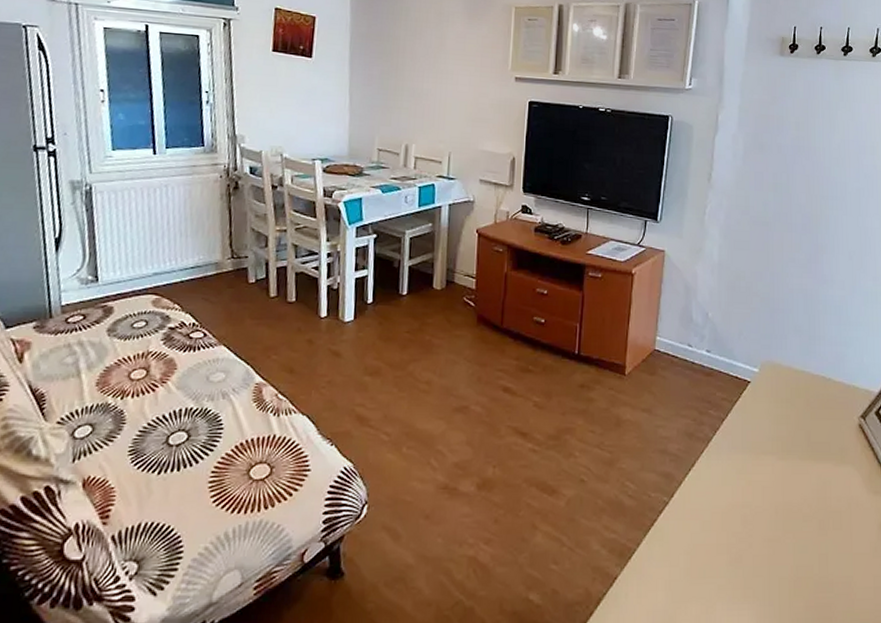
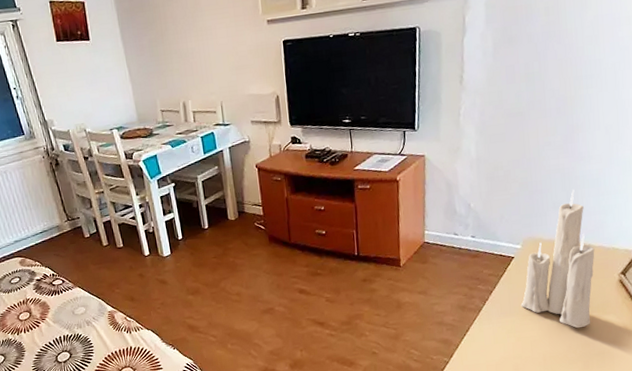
candle: none [754,313,835,477] -> present [521,189,595,329]

